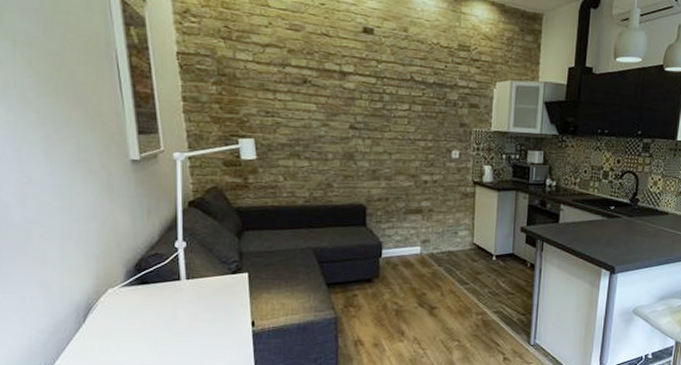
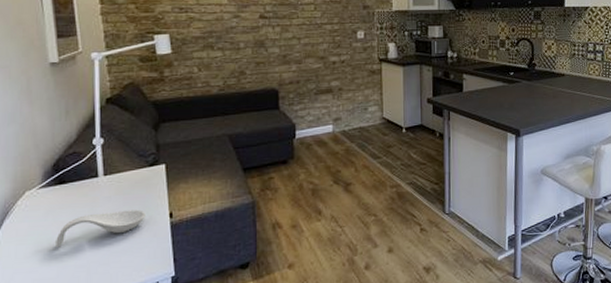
spoon rest: none [139,315,228,346] -> present [56,209,146,248]

